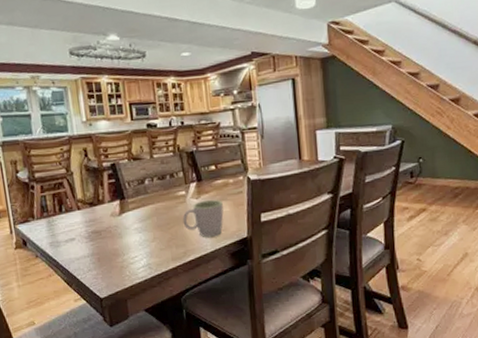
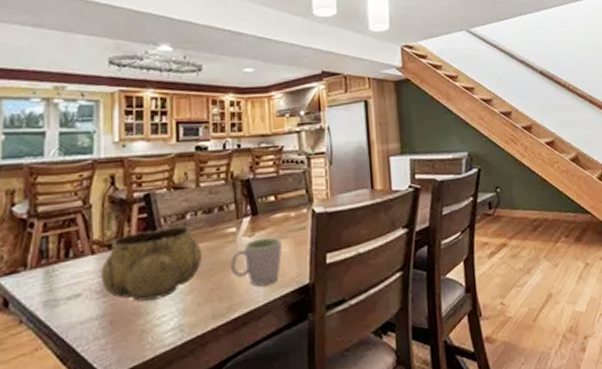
decorative bowl: none [86,189,160,246] -> present [100,226,202,302]

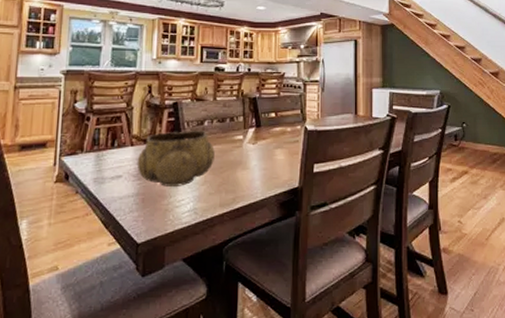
mug: present [230,237,282,287] -> none [236,146,278,185]

